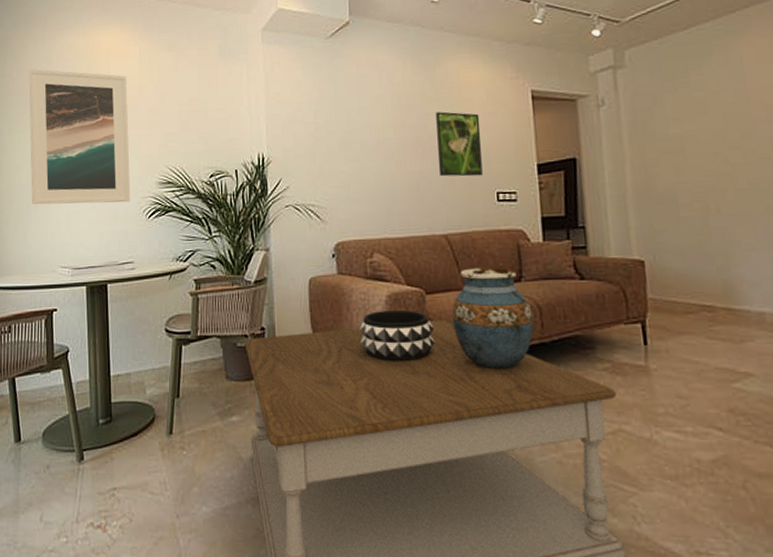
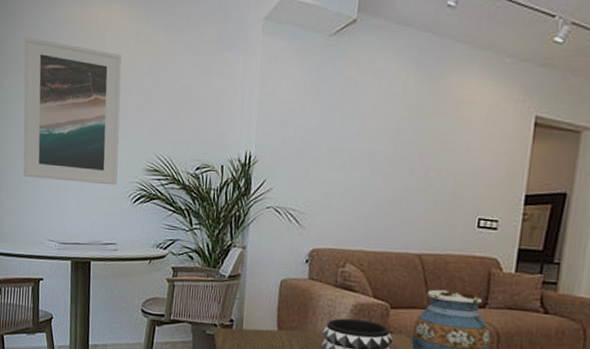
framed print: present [436,111,483,177] -> none [423,128,476,200]

